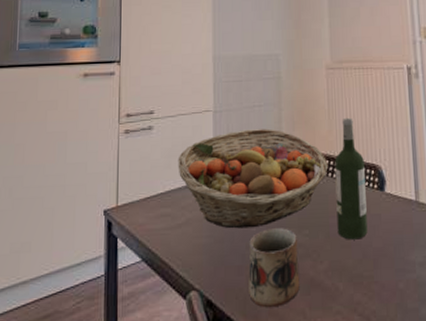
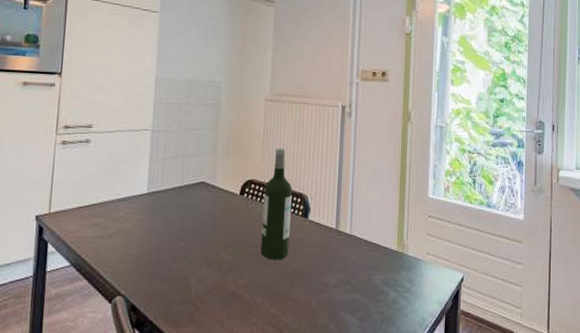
fruit basket: present [178,129,328,229] -> none [112,151,258,243]
mug: present [248,228,300,308] -> none [172,244,223,316]

